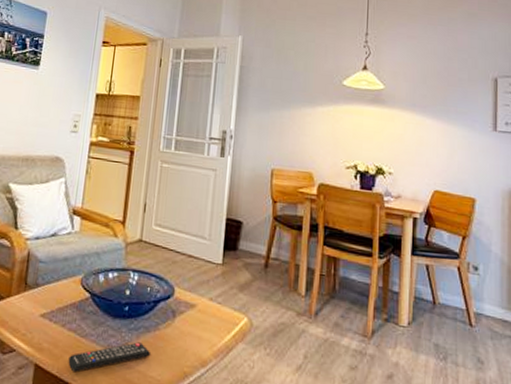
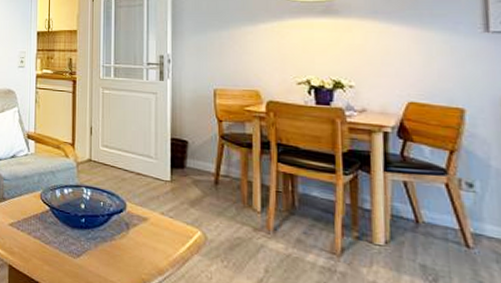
remote control: present [68,342,152,372] -> none [36,250,110,274]

